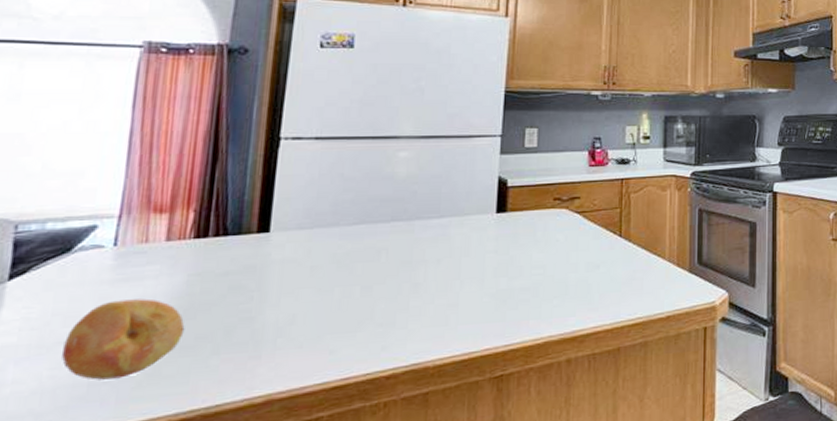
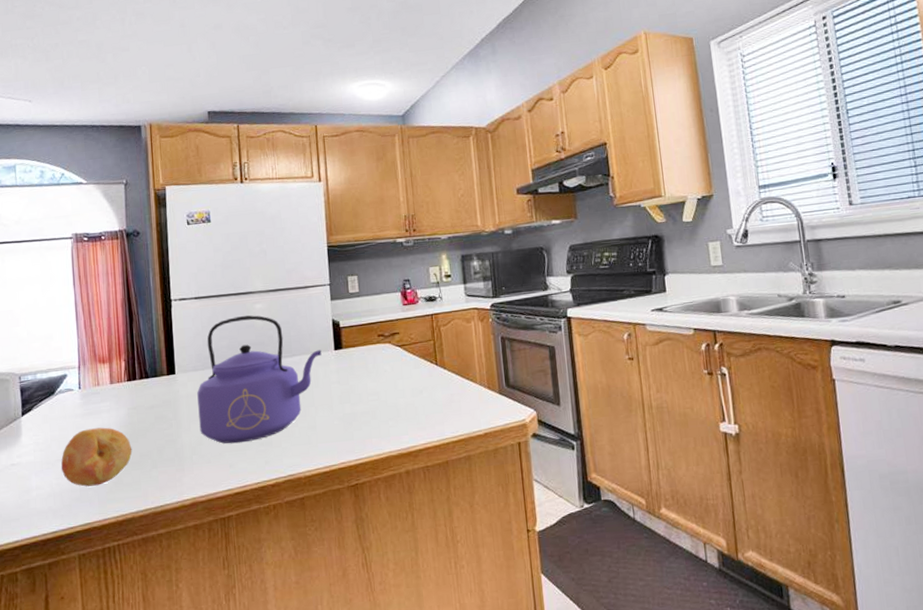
kettle: none [293,165,479,324] -> present [197,315,322,444]

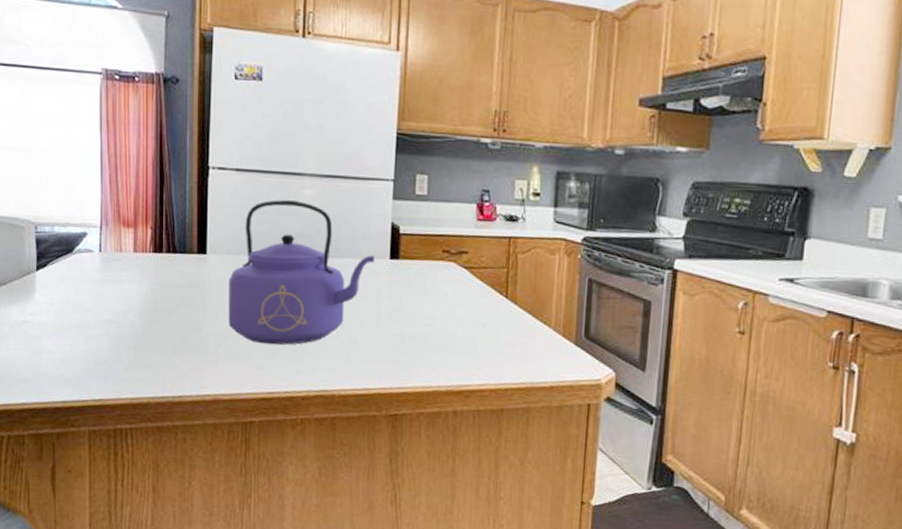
fruit: present [61,427,132,487] -> none [76,297,153,362]

